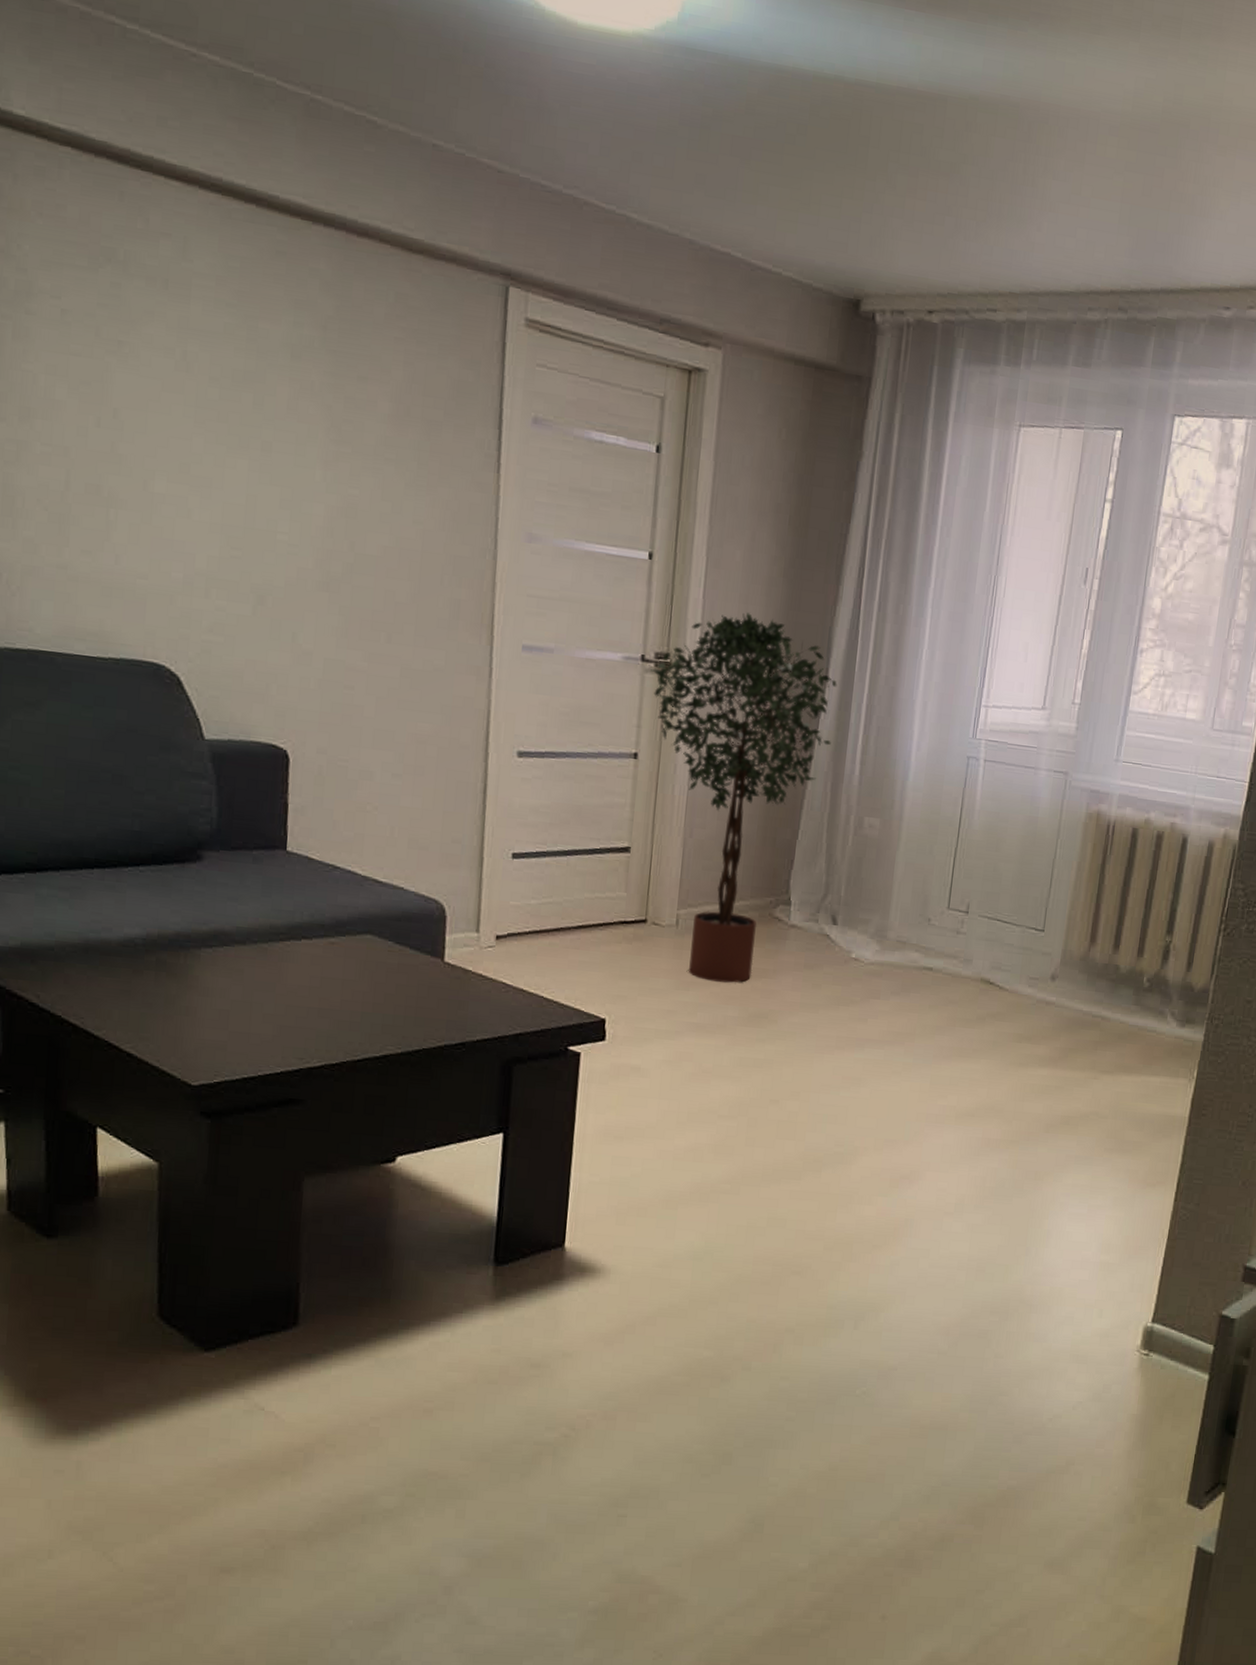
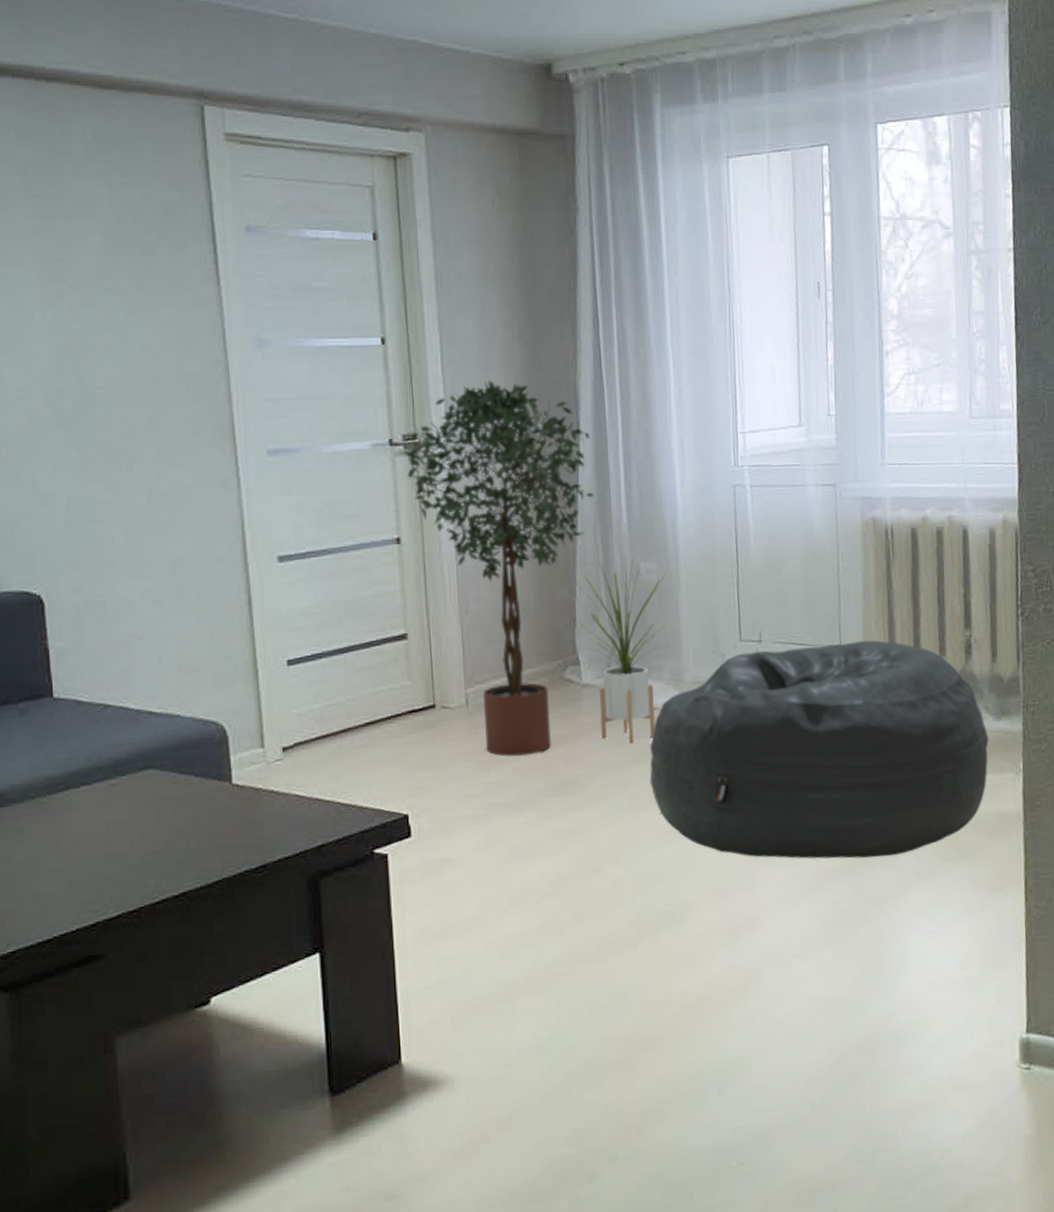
house plant: none [796,808,887,989] -> present [576,558,668,743]
bean bag chair: none [838,921,1170,1137] -> present [649,640,989,859]

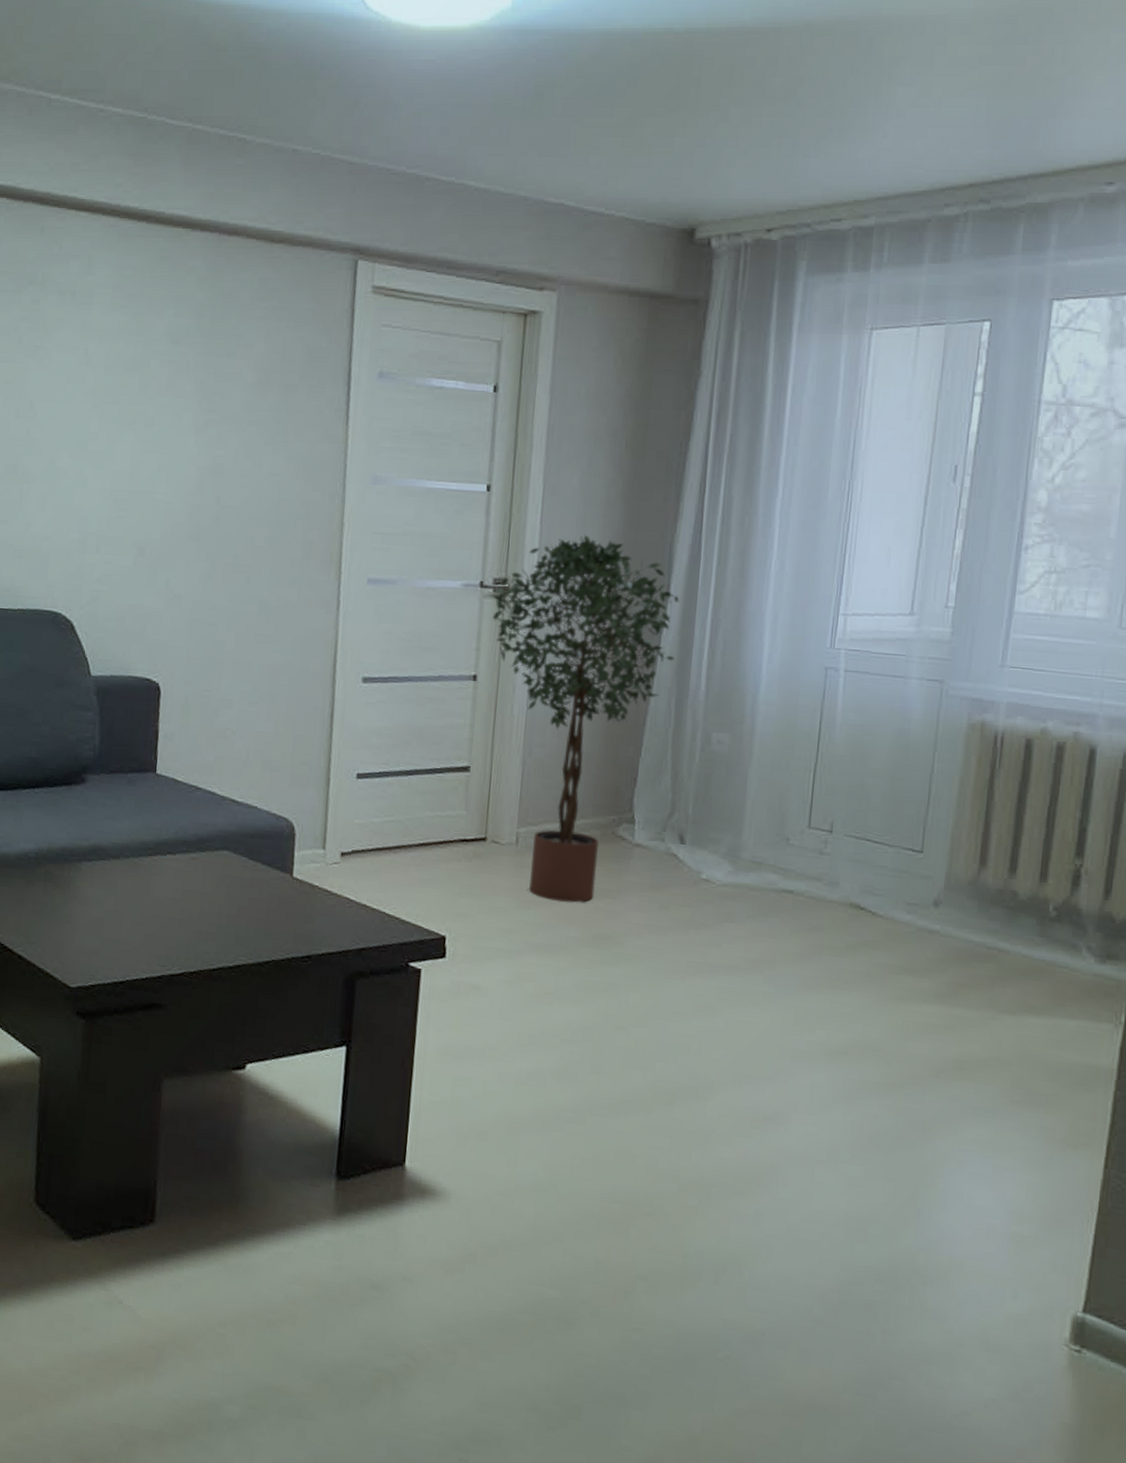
house plant: present [576,558,668,743] -> none [640,725,738,911]
bean bag chair: present [649,640,989,859] -> none [689,840,1087,1084]

